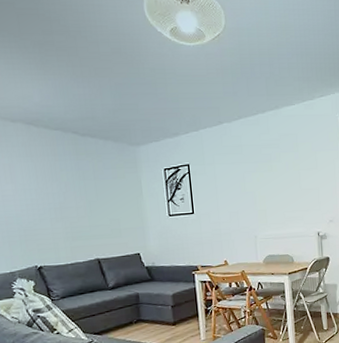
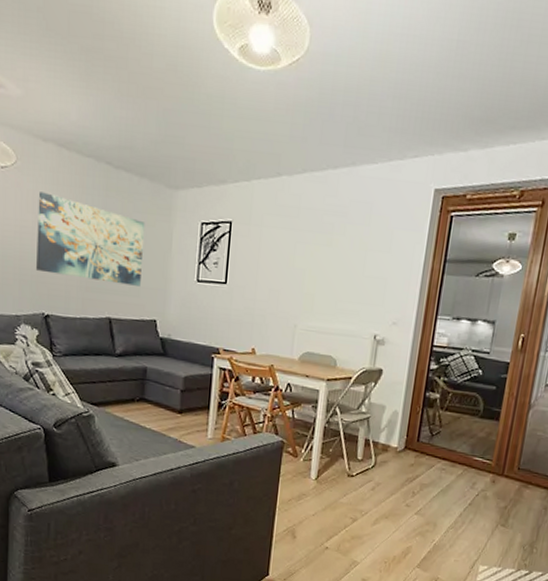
wall art: none [14,164,121,231] -> present [36,192,146,286]

